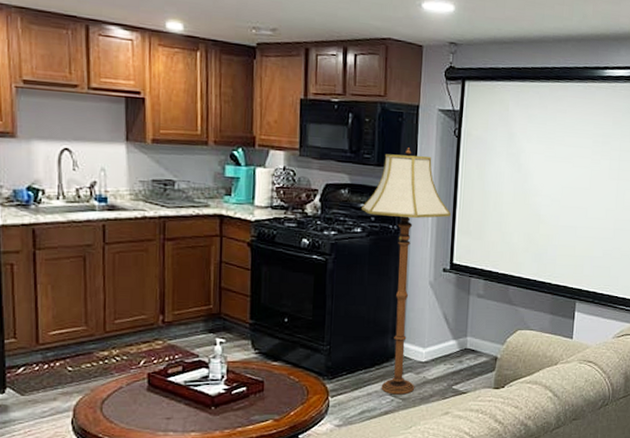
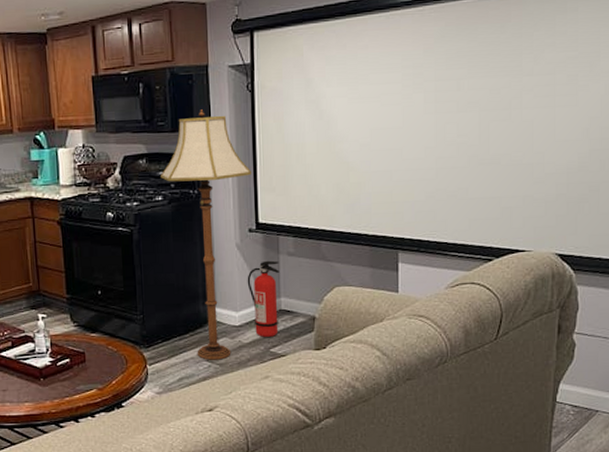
fire extinguisher: none [436,300,469,374] -> present [247,260,279,337]

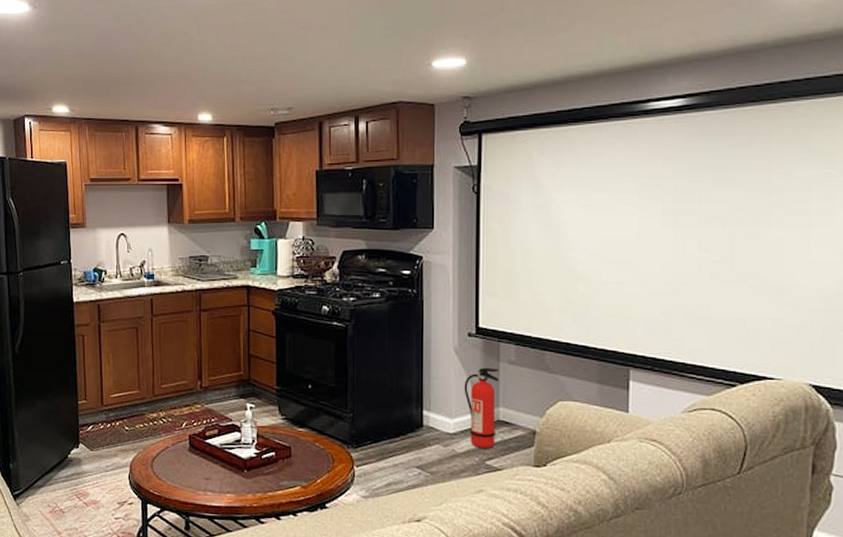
floor lamp: present [161,109,252,360] -> none [379,209,475,468]

